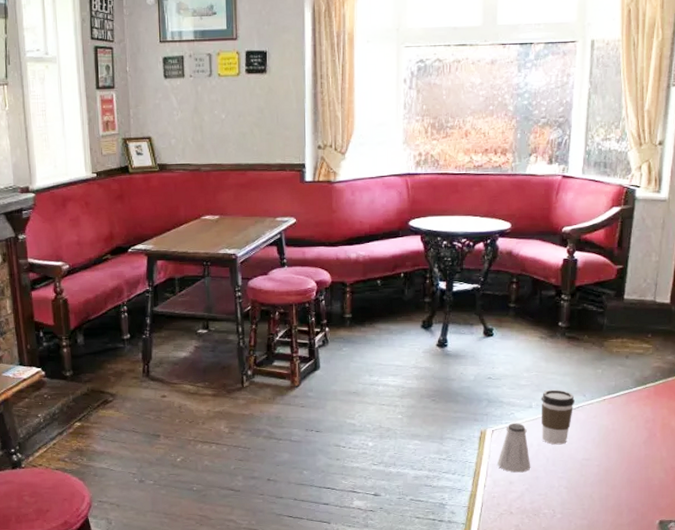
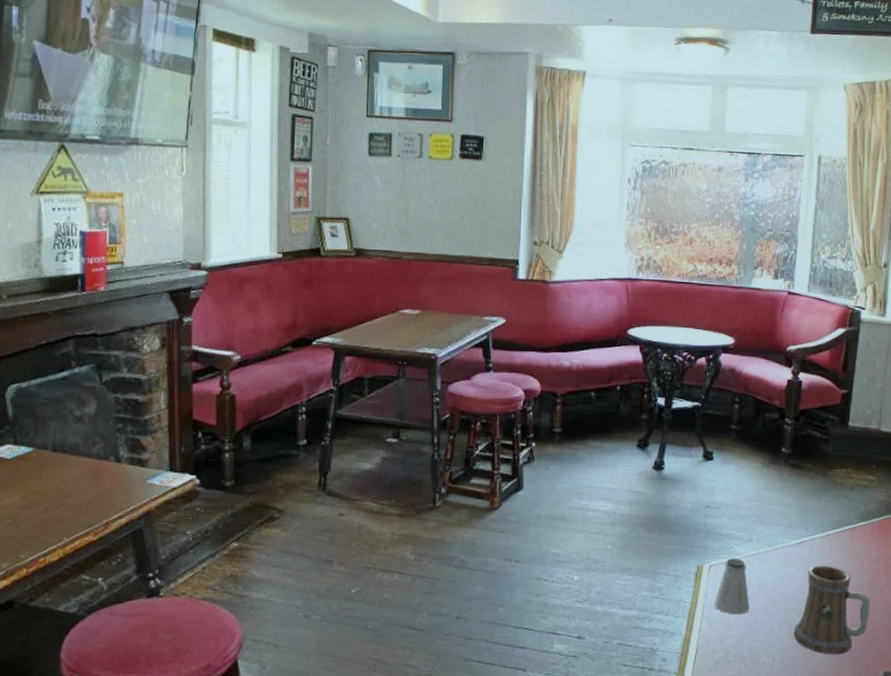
coffee cup: present [541,389,575,445] -> none [762,521,797,584]
beer mug: none [572,427,646,506] -> present [793,566,870,655]

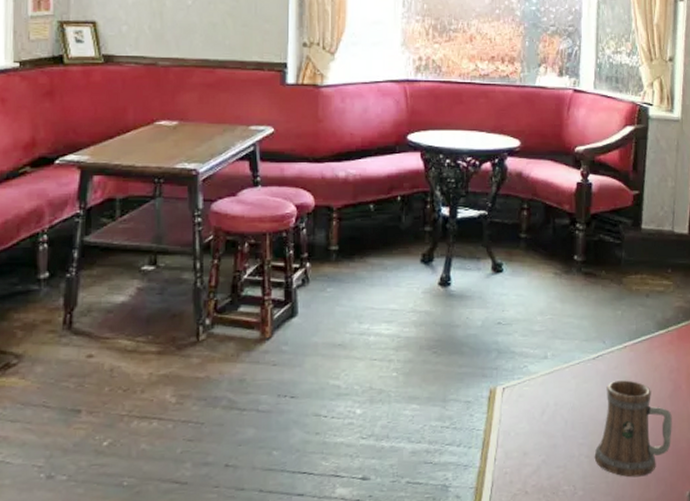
saltshaker: present [714,558,750,615] -> none [510,378,548,441]

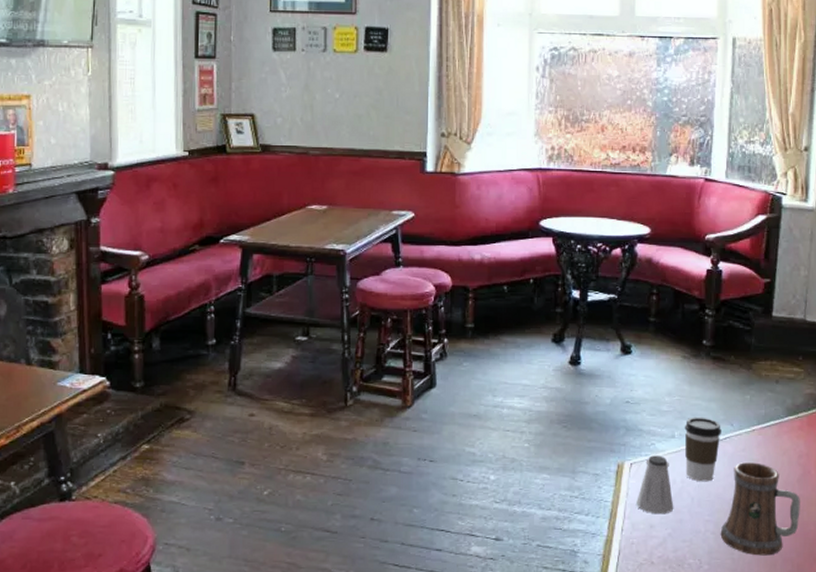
saltshaker: none [510,378,548,441] -> present [637,455,674,515]
coffee cup: none [557,335,594,404] -> present [684,417,721,482]

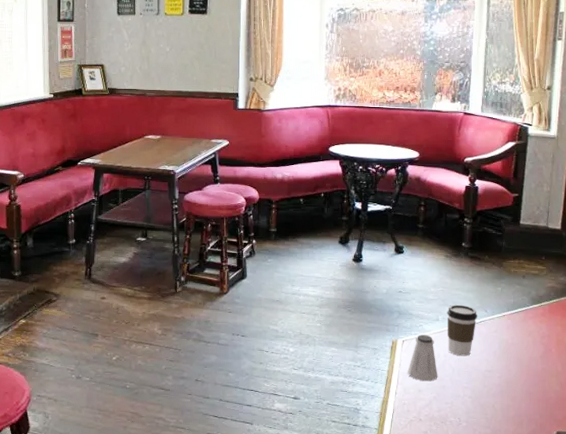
beer mug: present [720,462,800,556] -> none [476,341,543,416]

